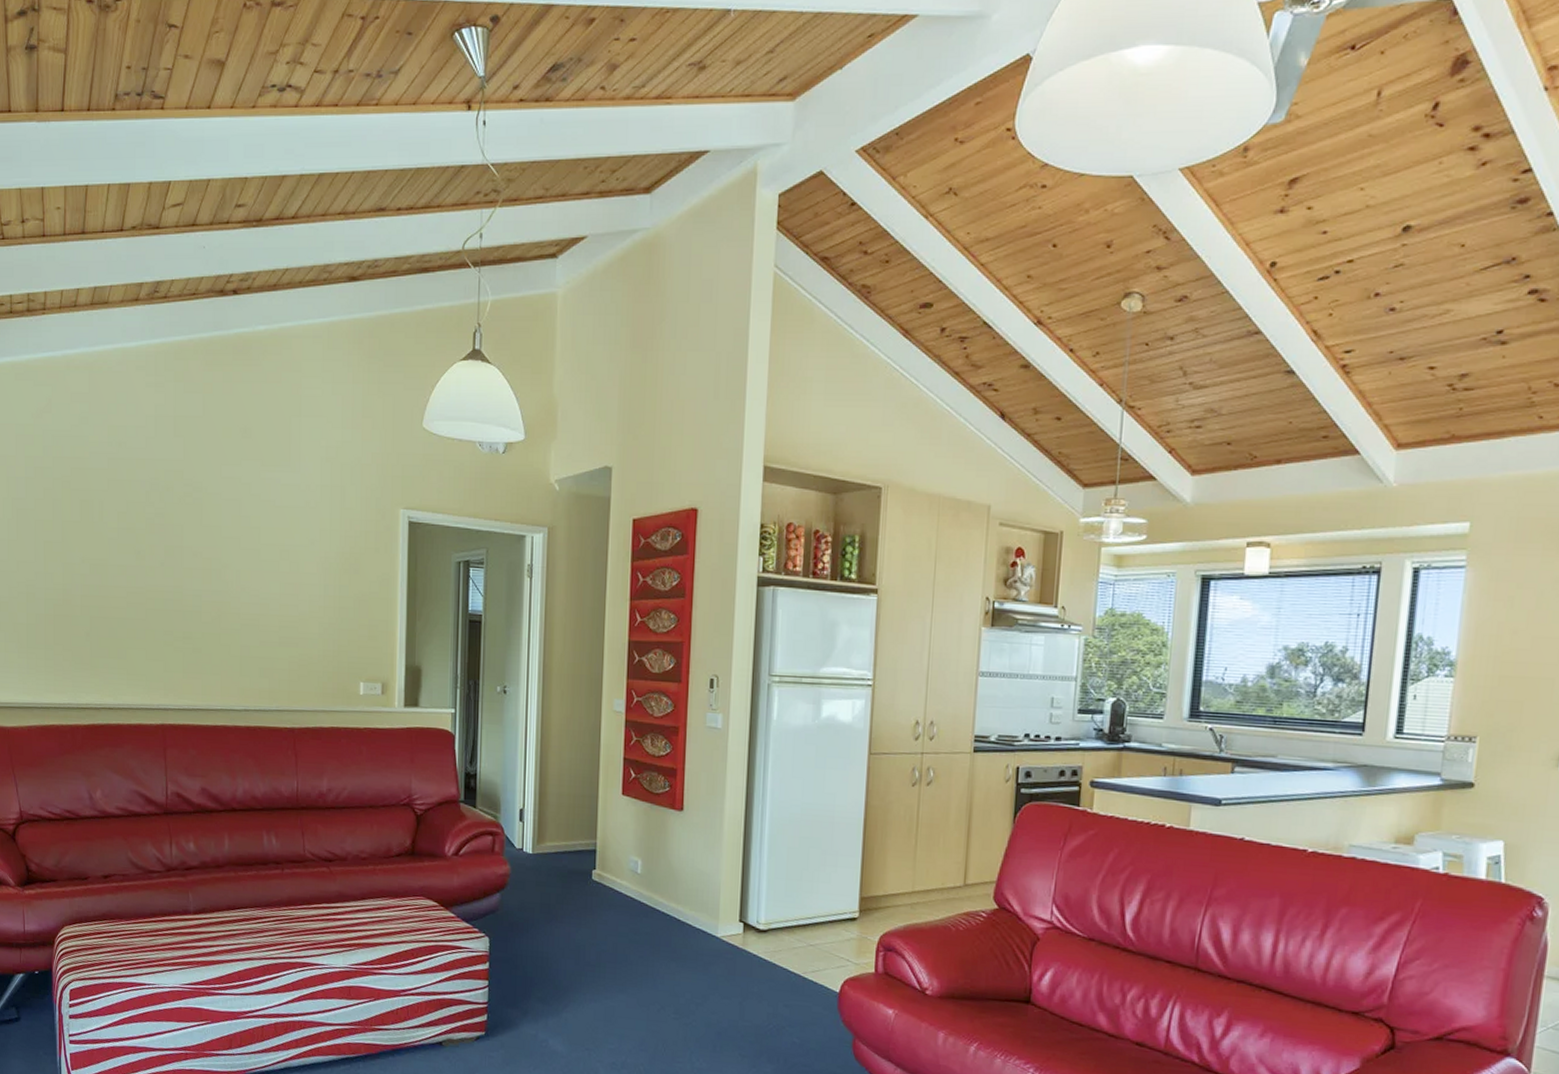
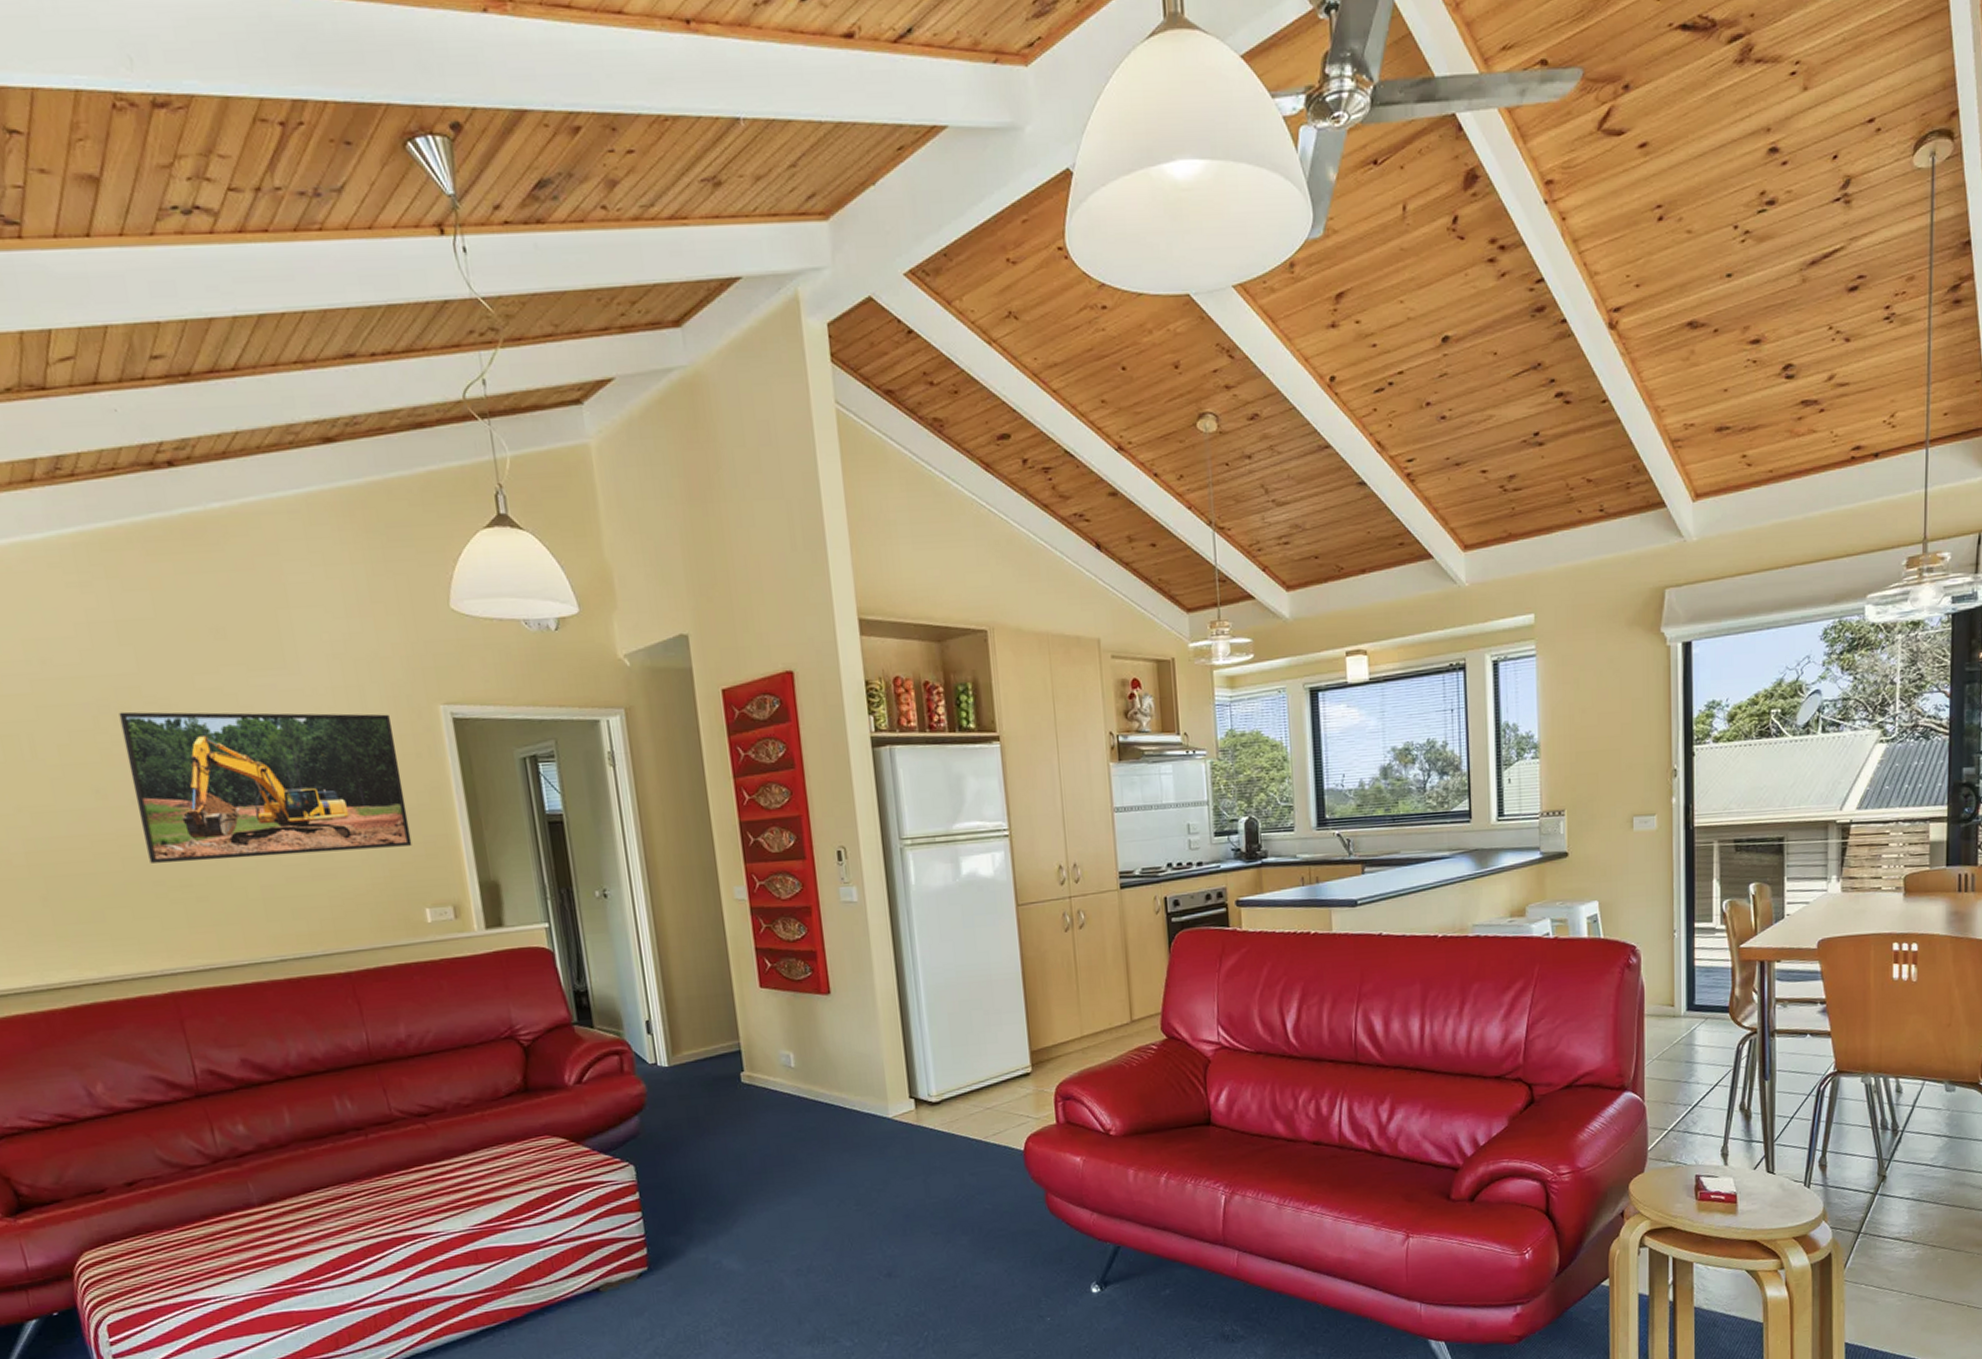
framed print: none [164,490,361,627] -> present [119,711,412,863]

